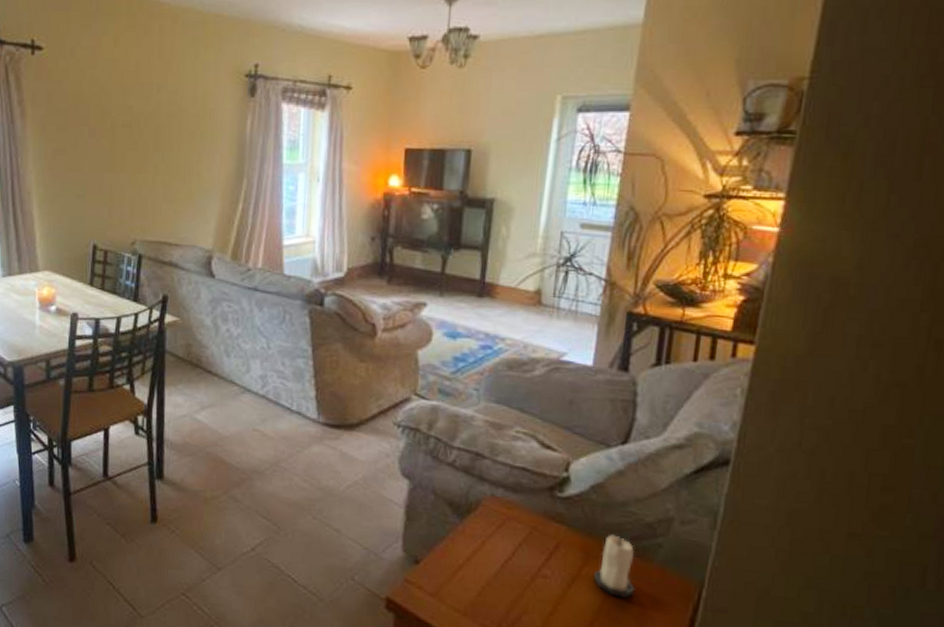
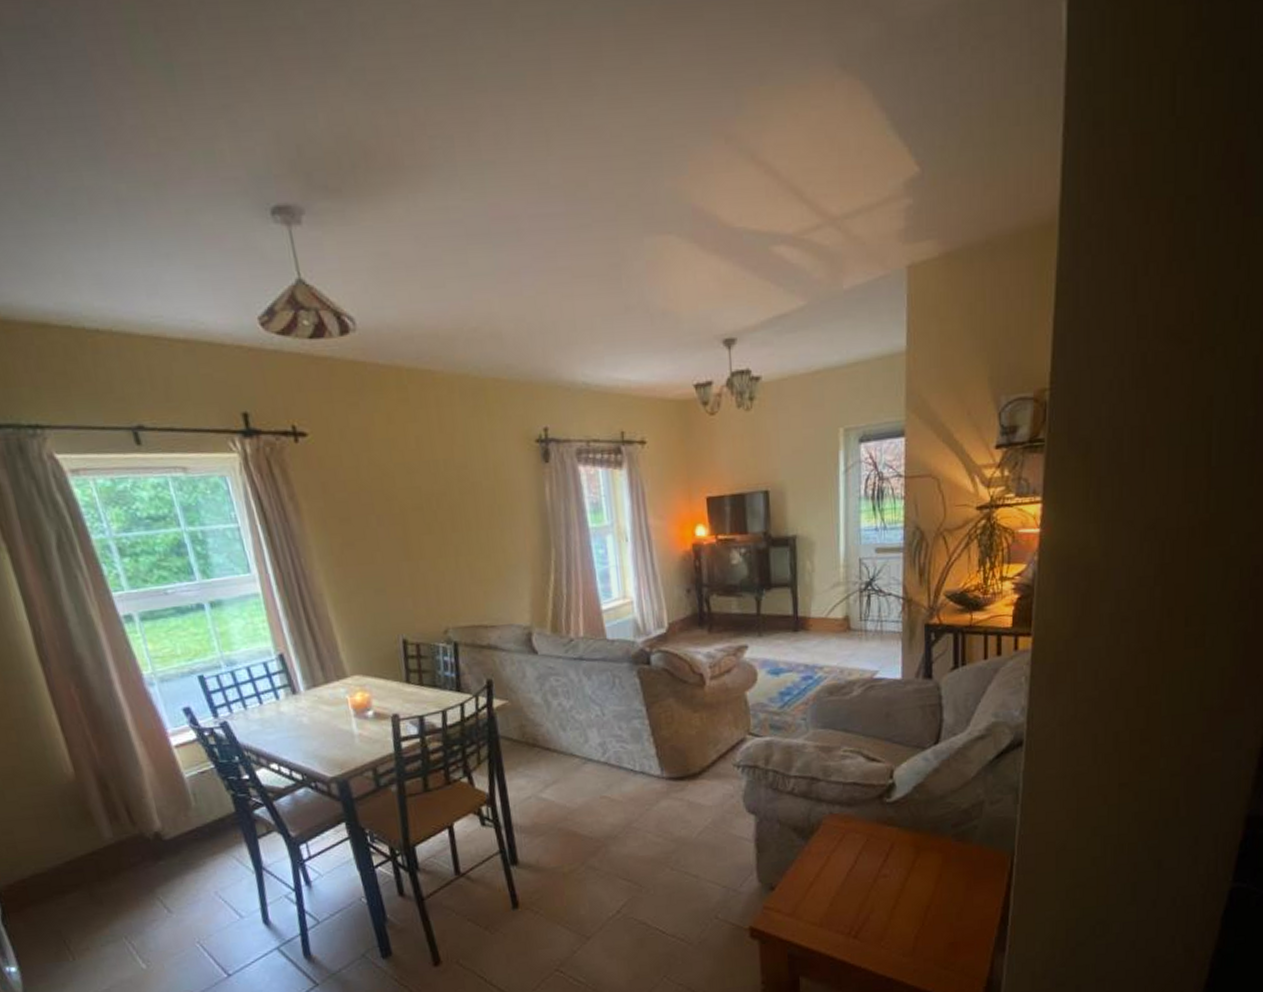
candle: present [594,534,635,598] -> none [926,826,960,880]

